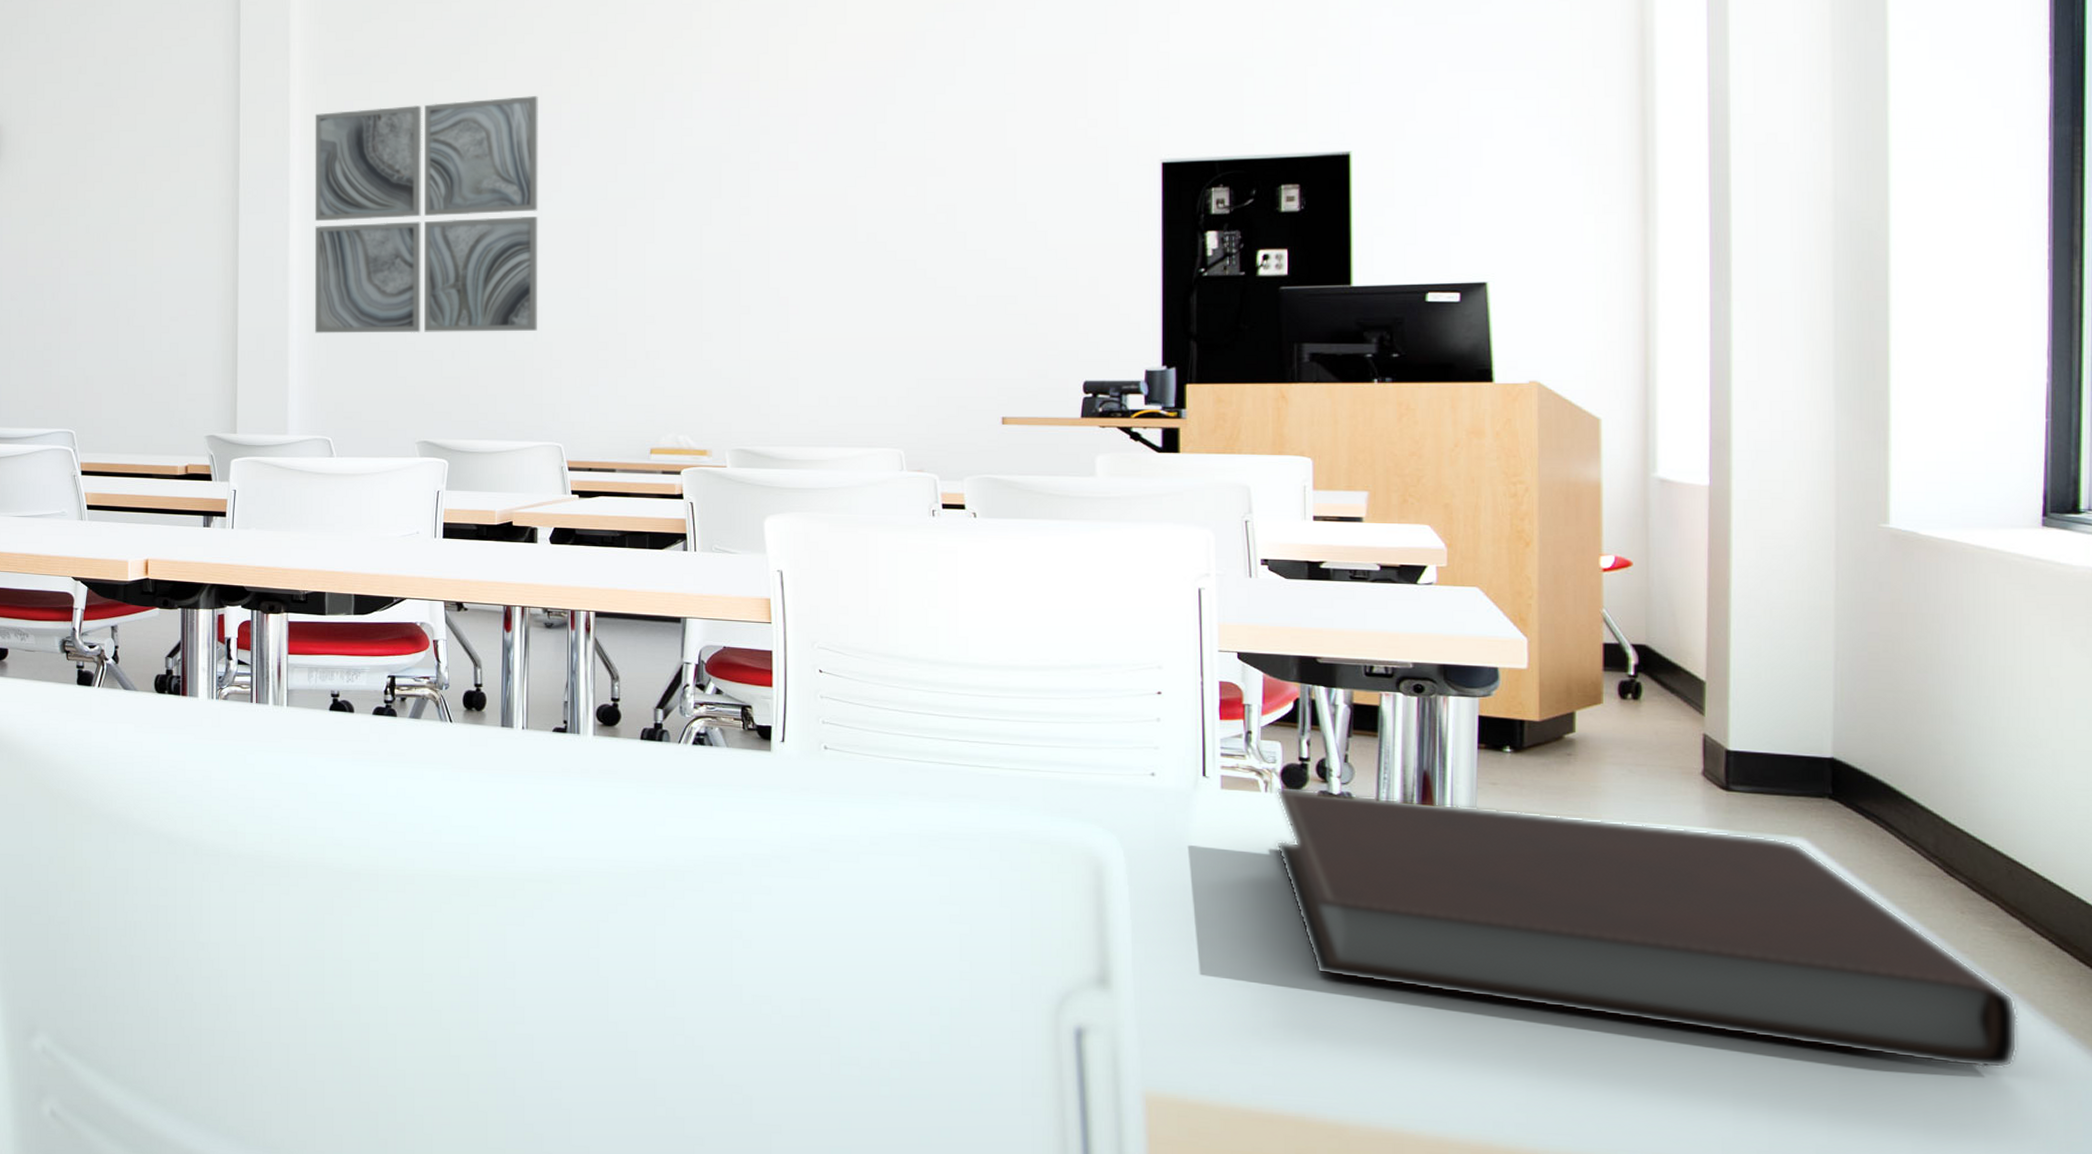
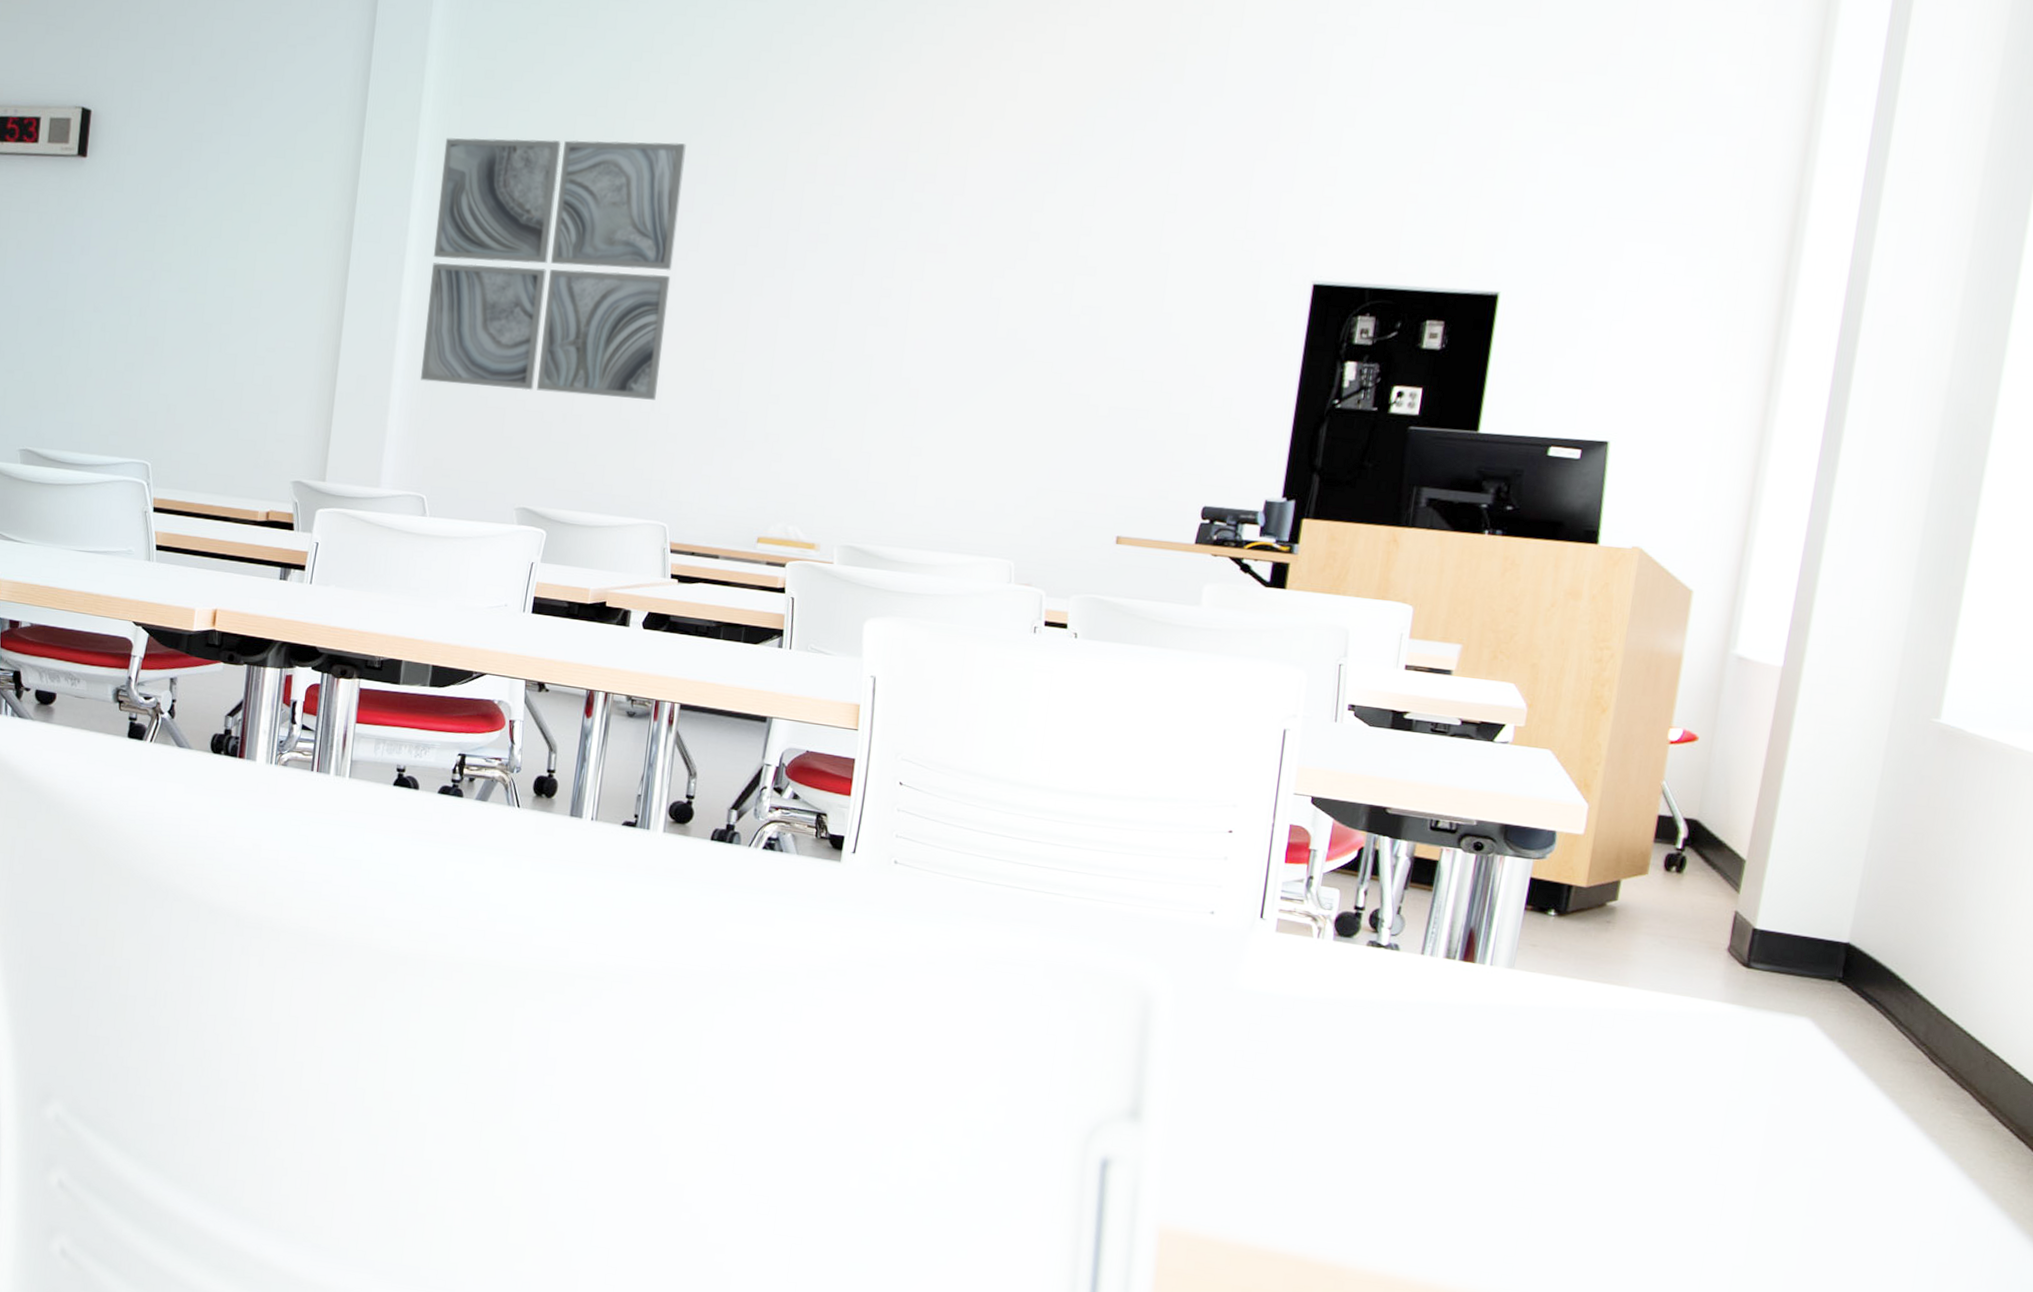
notebook: present [1275,787,2018,1069] -> none [1318,934,1970,1247]

